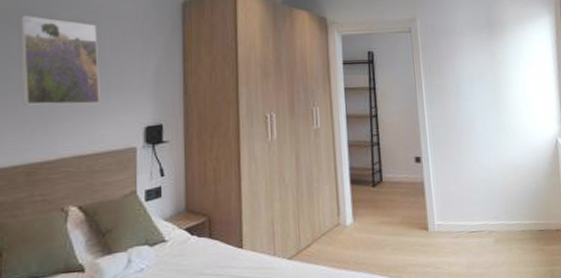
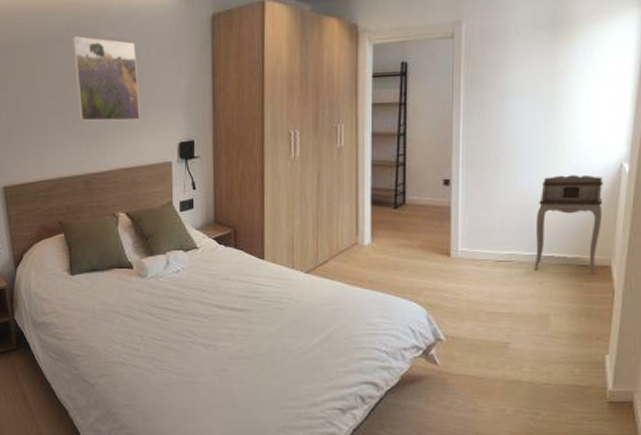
desk: none [497,149,551,238] -> present [534,174,604,273]

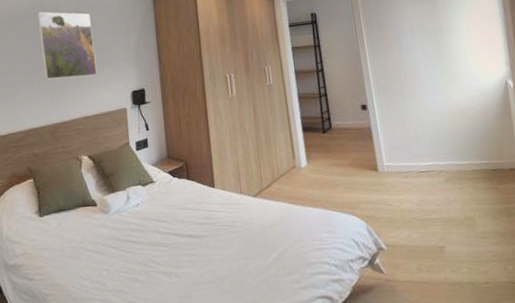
desk: present [534,174,604,273] -> none [444,92,505,177]

